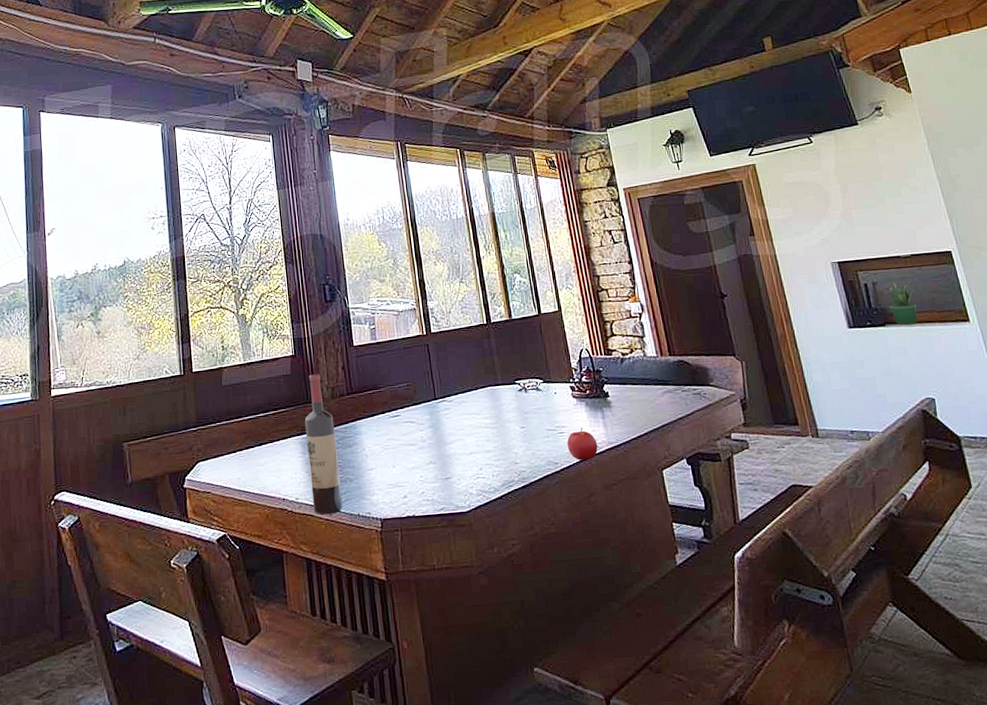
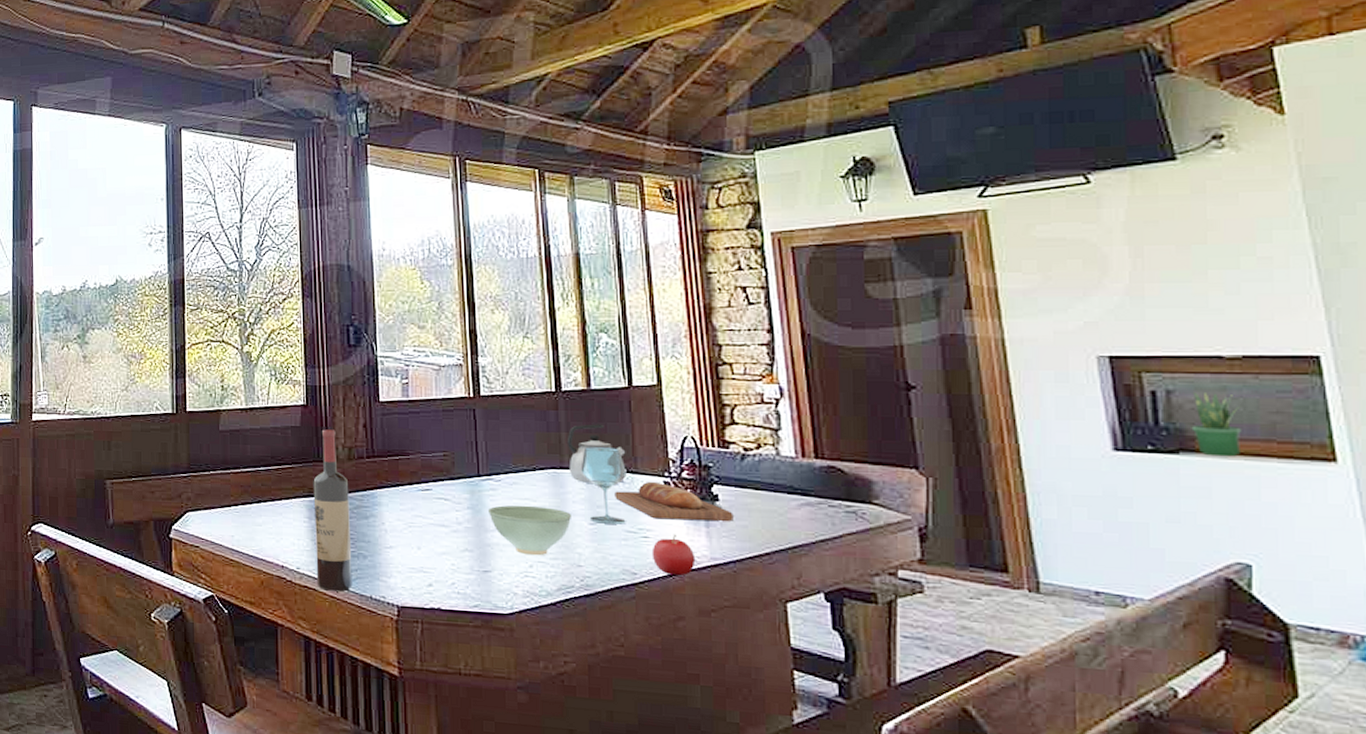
bowl: none [444,418,508,460] -> present [487,505,573,556]
kettle: none [498,346,543,396] -> present [566,424,626,484]
wine glass: none [510,364,547,427] -> present [581,447,627,525]
bread loaf: none [536,387,621,417] -> present [615,481,734,521]

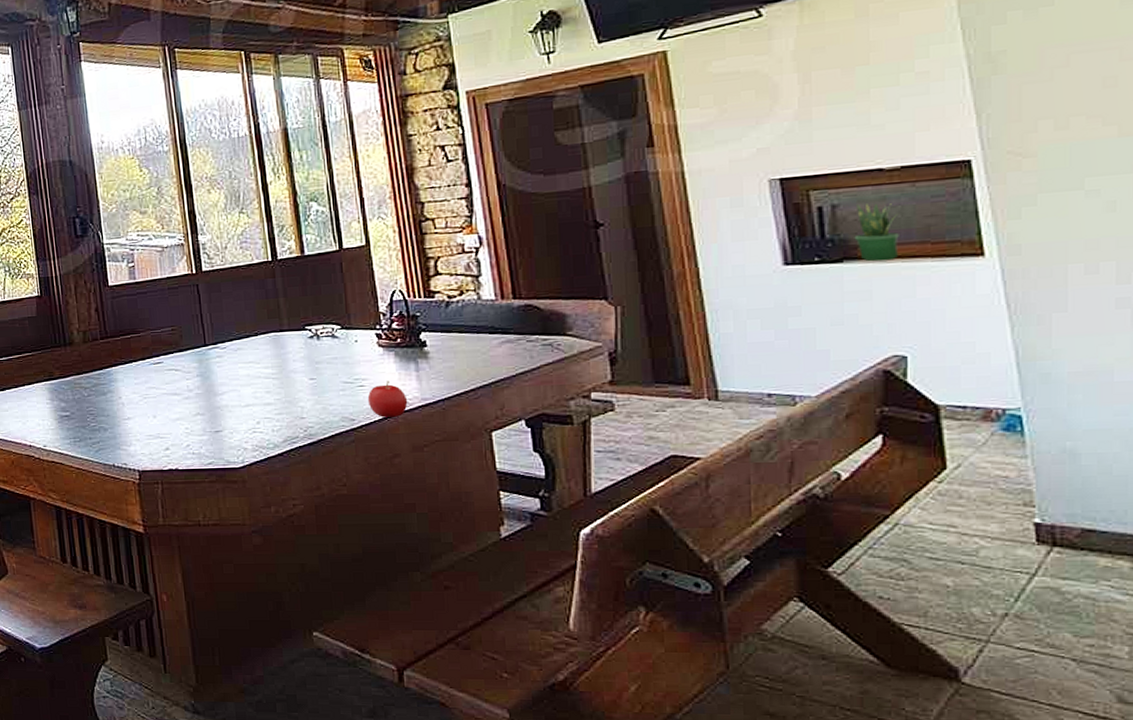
wine bottle: present [313,429,353,592] -> none [52,316,96,464]
bowl: present [487,505,573,556] -> none [215,368,294,413]
kettle: present [566,424,626,484] -> none [284,286,340,343]
wine glass: present [581,447,627,525] -> none [299,307,343,378]
bread loaf: present [615,481,734,521] -> none [331,334,441,369]

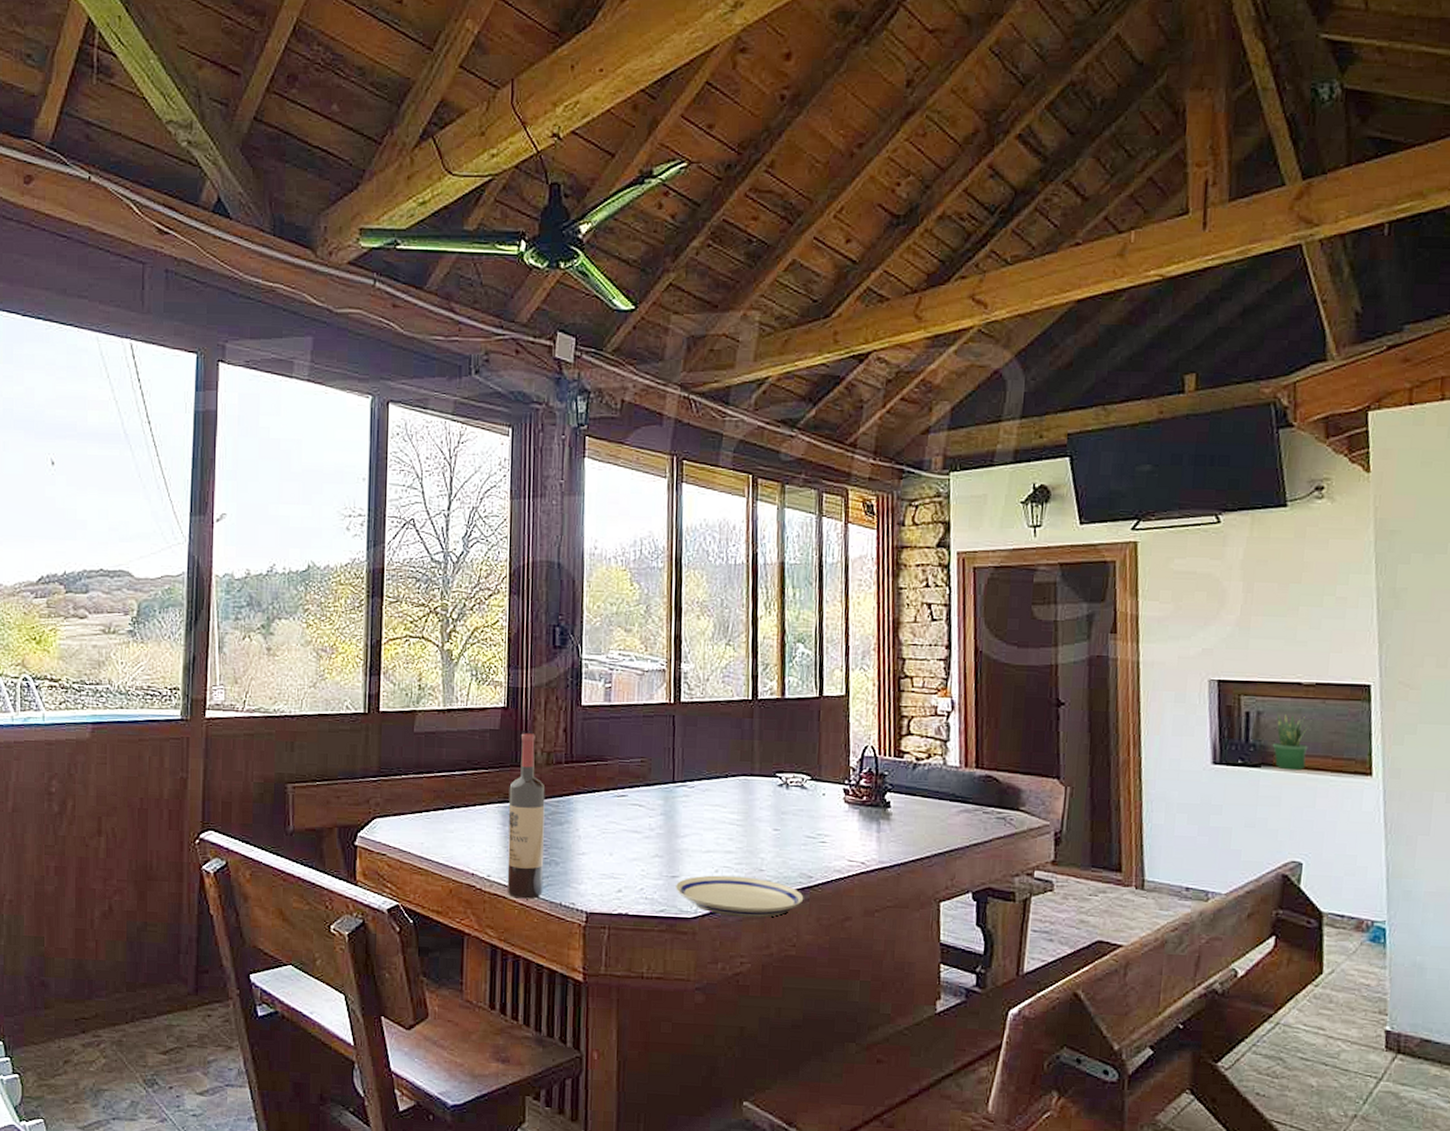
wine bottle: none [52,316,96,464] -> present [507,733,546,899]
plate: none [220,425,349,464] -> present [676,875,804,918]
fruit: present [367,380,408,418] -> none [827,839,866,878]

